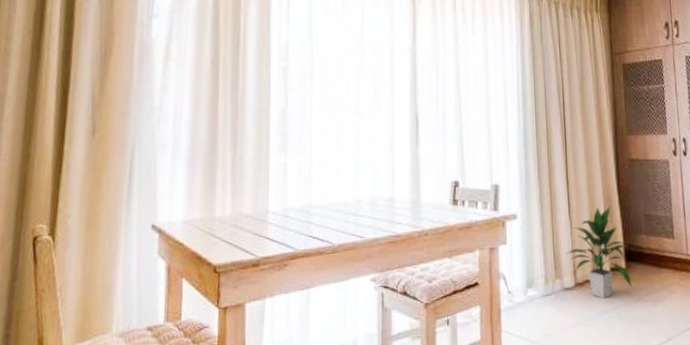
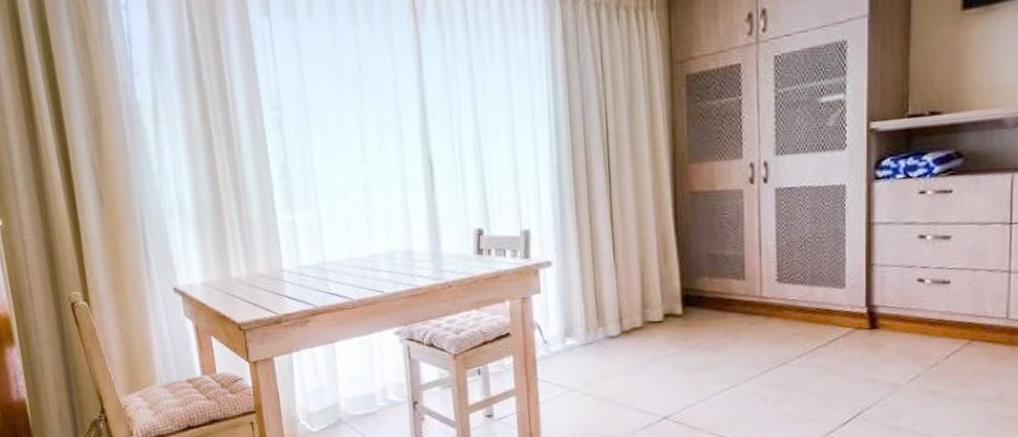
indoor plant: present [567,206,633,299] -> none [611,247,690,346]

